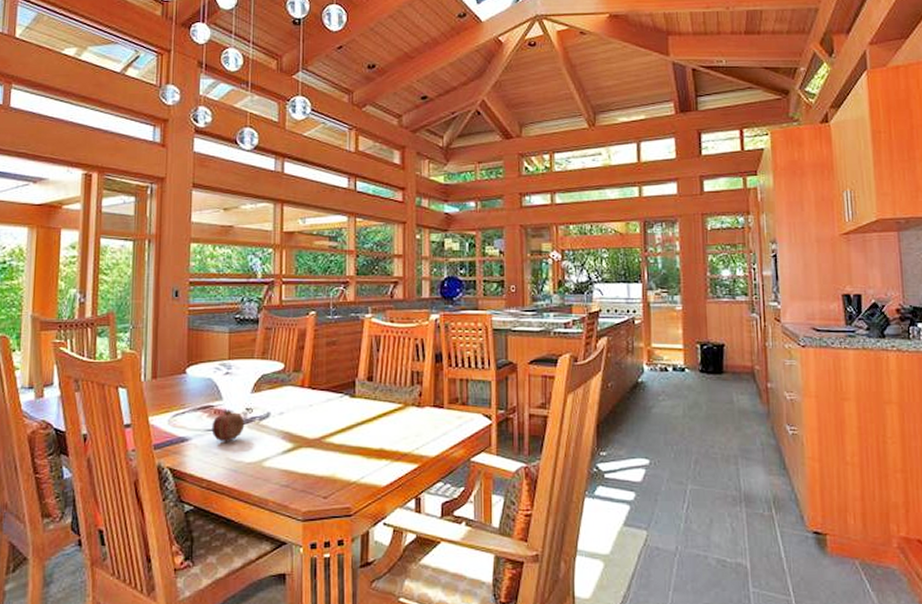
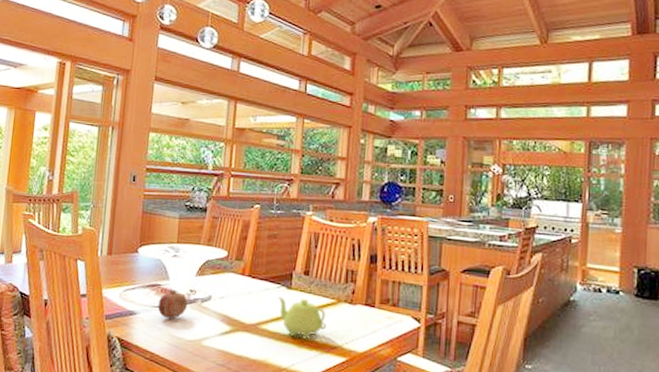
teapot: none [342,405,395,449] -> present [278,296,326,340]

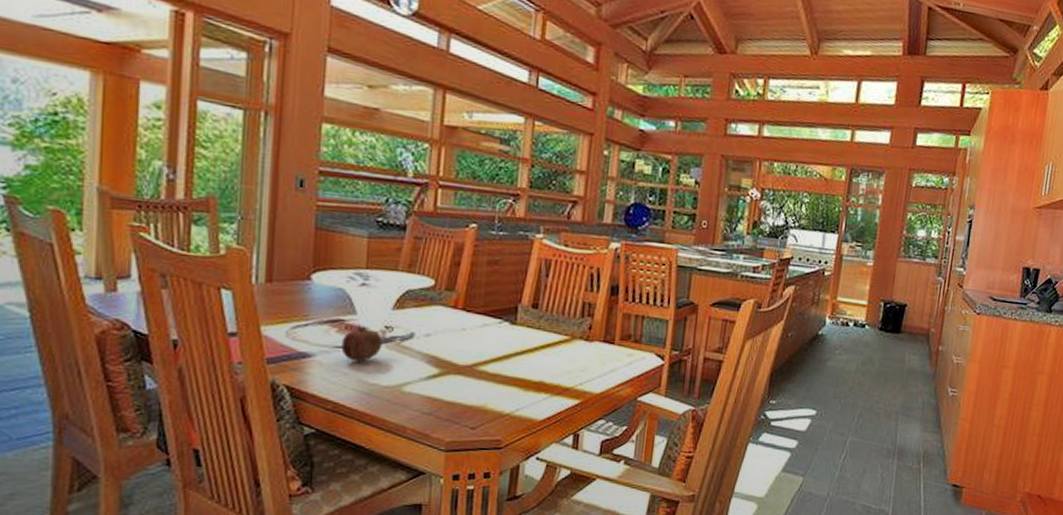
teapot: present [278,296,326,340] -> none [499,332,558,381]

